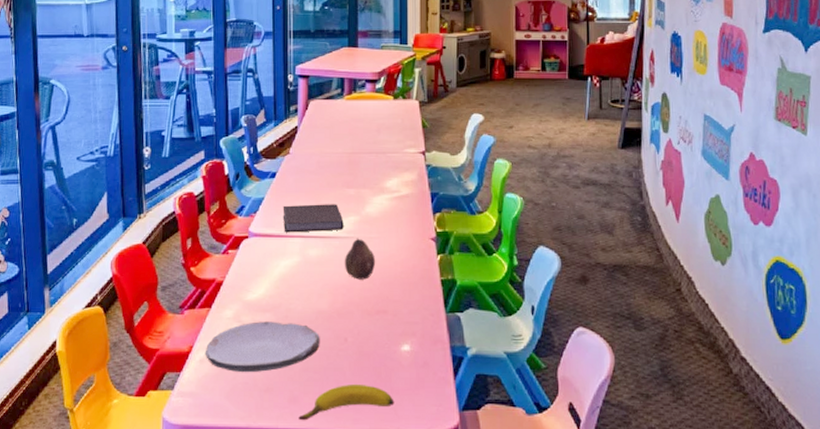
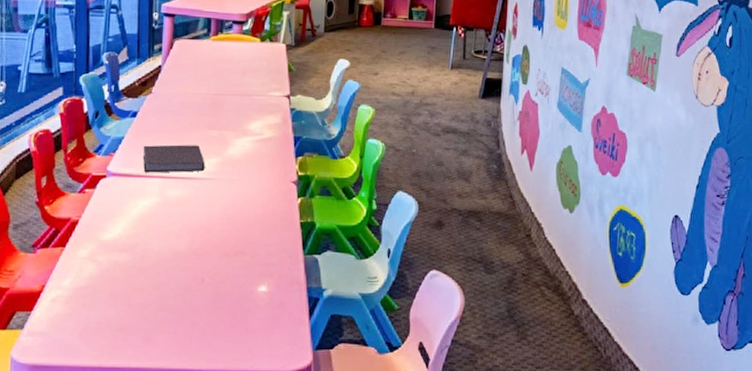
plate: present [205,321,320,373] -> none [57,261,177,313]
banana: present [298,383,394,421] -> none [152,323,249,360]
fruit: present [344,238,376,280] -> none [204,179,236,221]

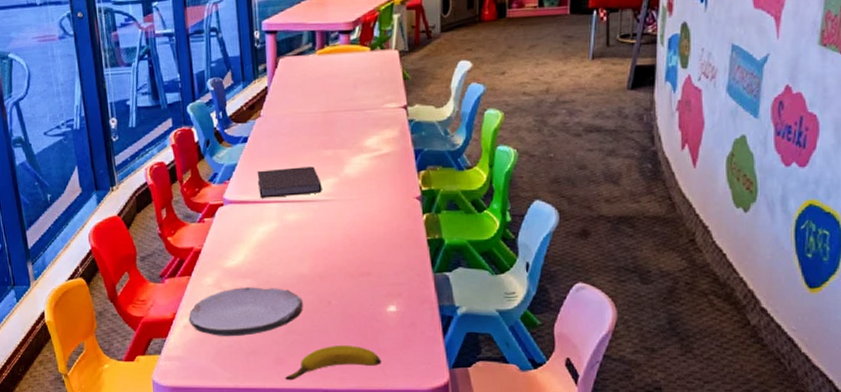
plate: none [57,261,177,313] -> present [188,287,303,337]
banana: none [152,323,249,360] -> present [285,344,382,381]

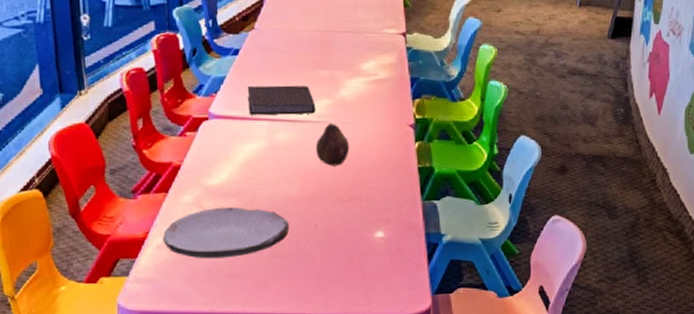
banana: present [285,344,382,381] -> none [266,269,367,306]
fruit: none [324,200,358,243] -> present [315,122,350,166]

